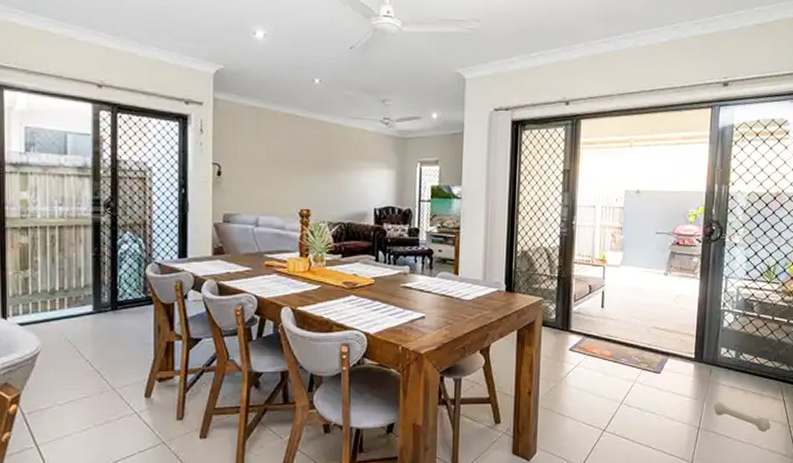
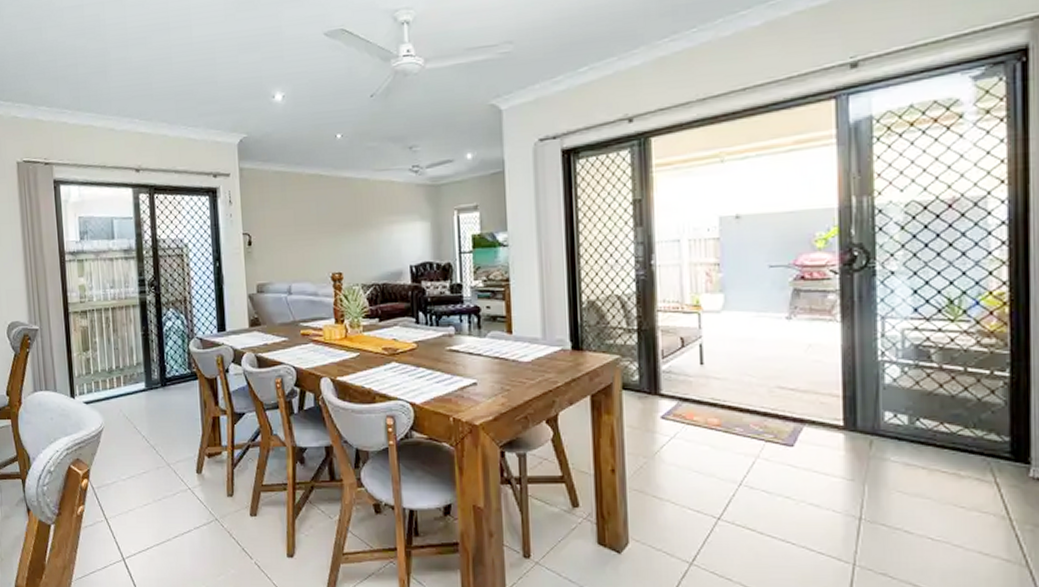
dog toy: present [713,402,772,431] -> none [880,484,979,525]

